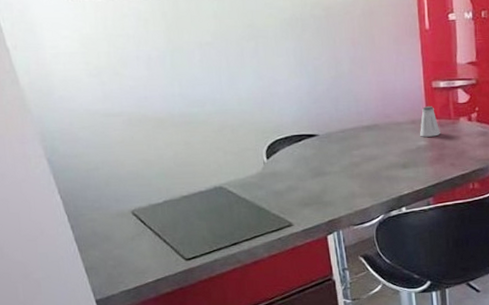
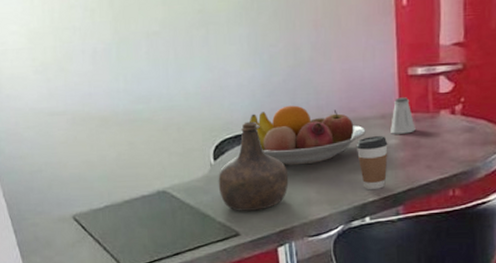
bottle: none [271,124,335,204] -> present [218,121,289,211]
fruit bowl: none [298,111,400,164] -> present [250,105,366,166]
coffee cup: none [391,138,419,185] -> present [356,136,388,190]

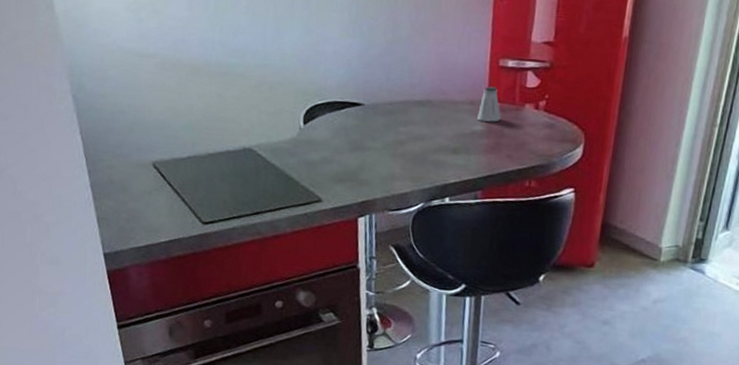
bottle: present [218,121,289,211] -> none [305,90,376,179]
fruit bowl: present [250,105,366,166] -> none [343,79,454,140]
coffee cup: present [356,136,388,190] -> none [443,120,474,173]

